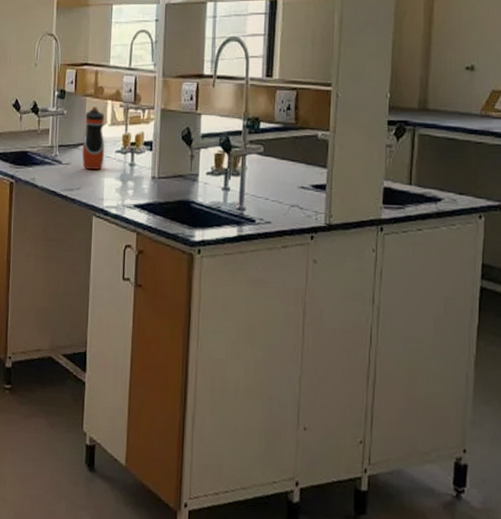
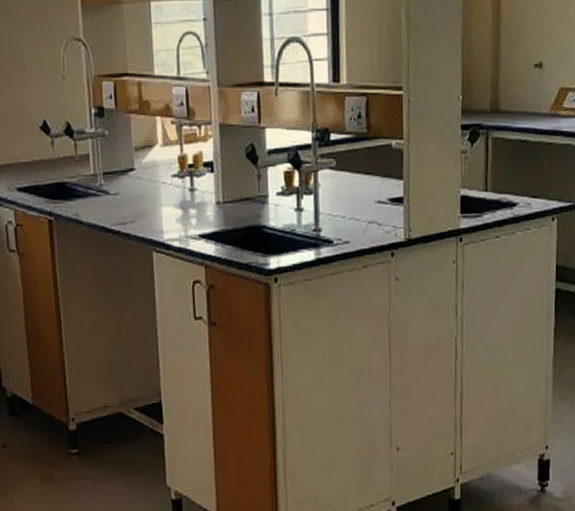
water bottle: present [82,107,105,169] -> none [131,125,159,198]

